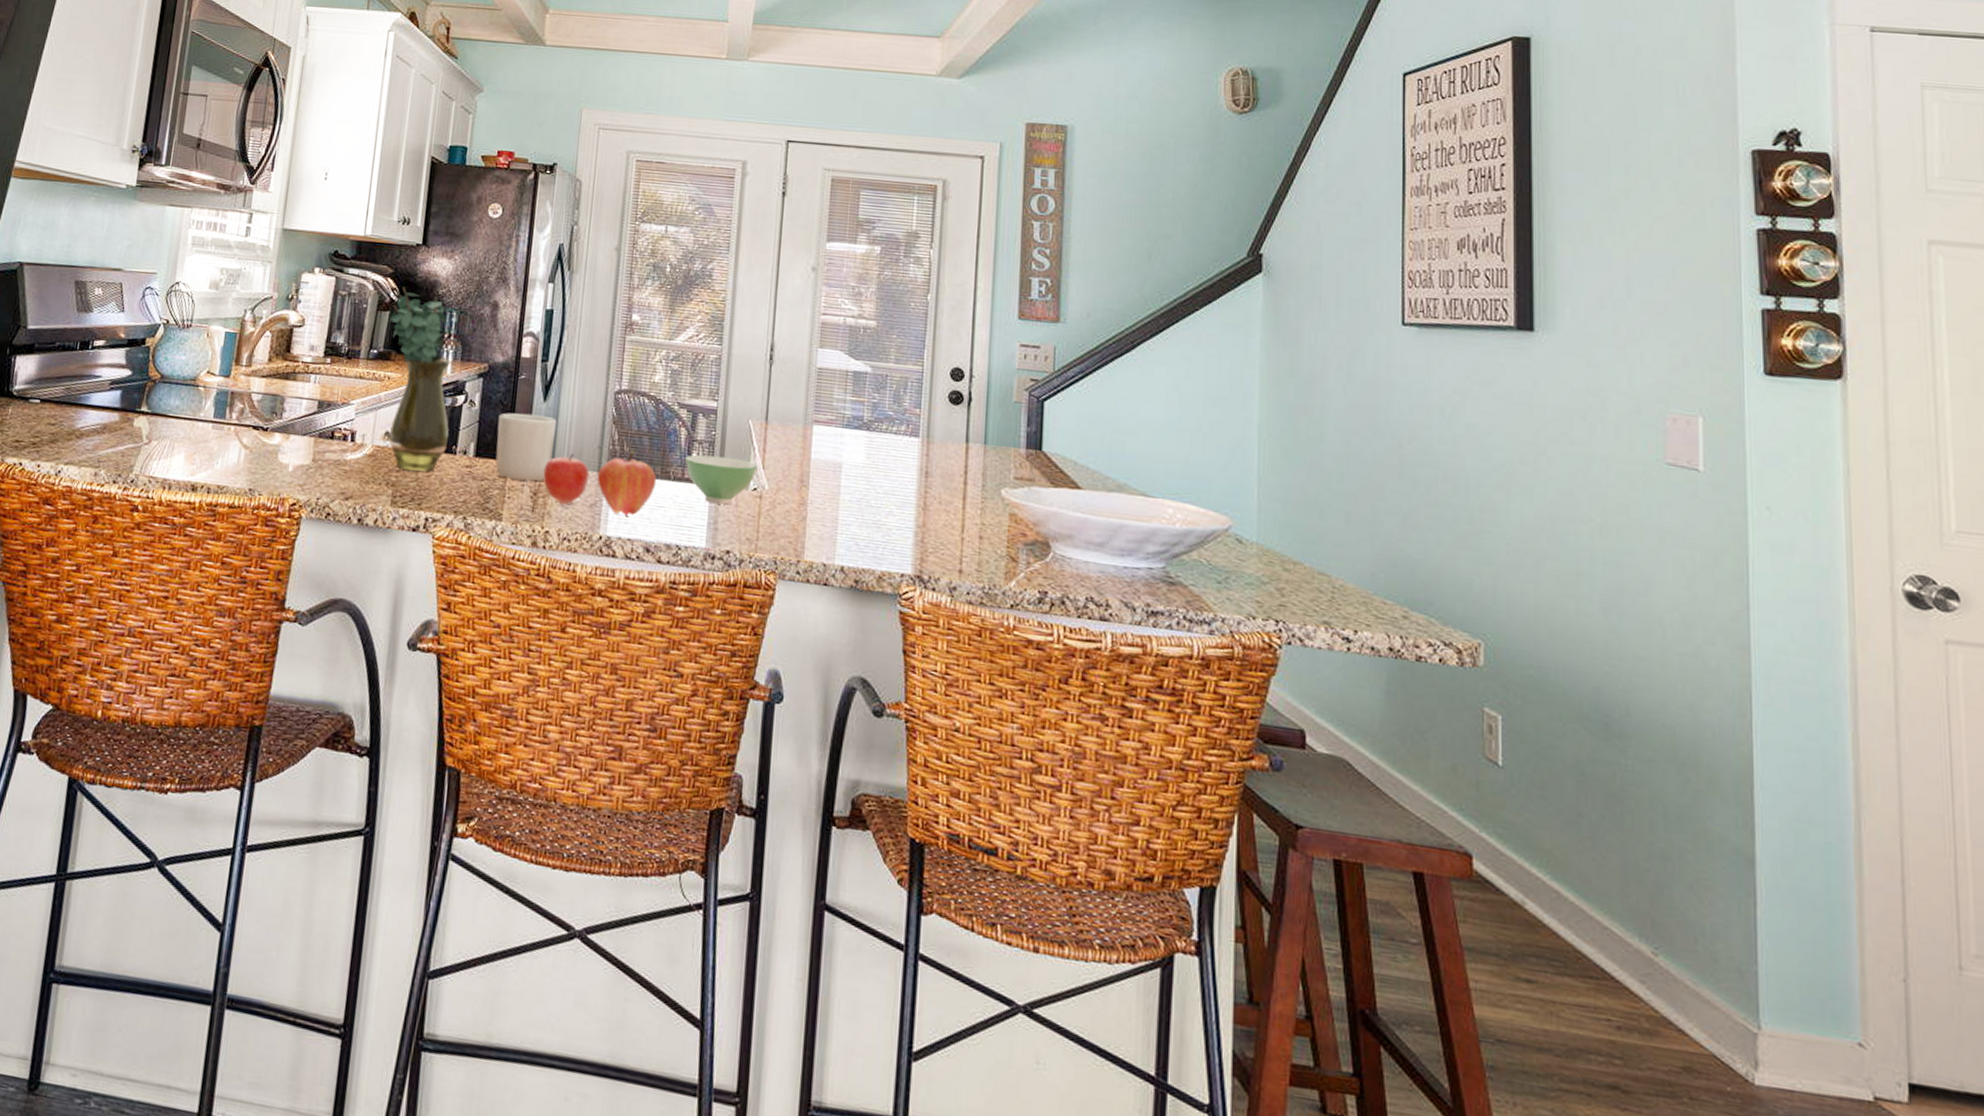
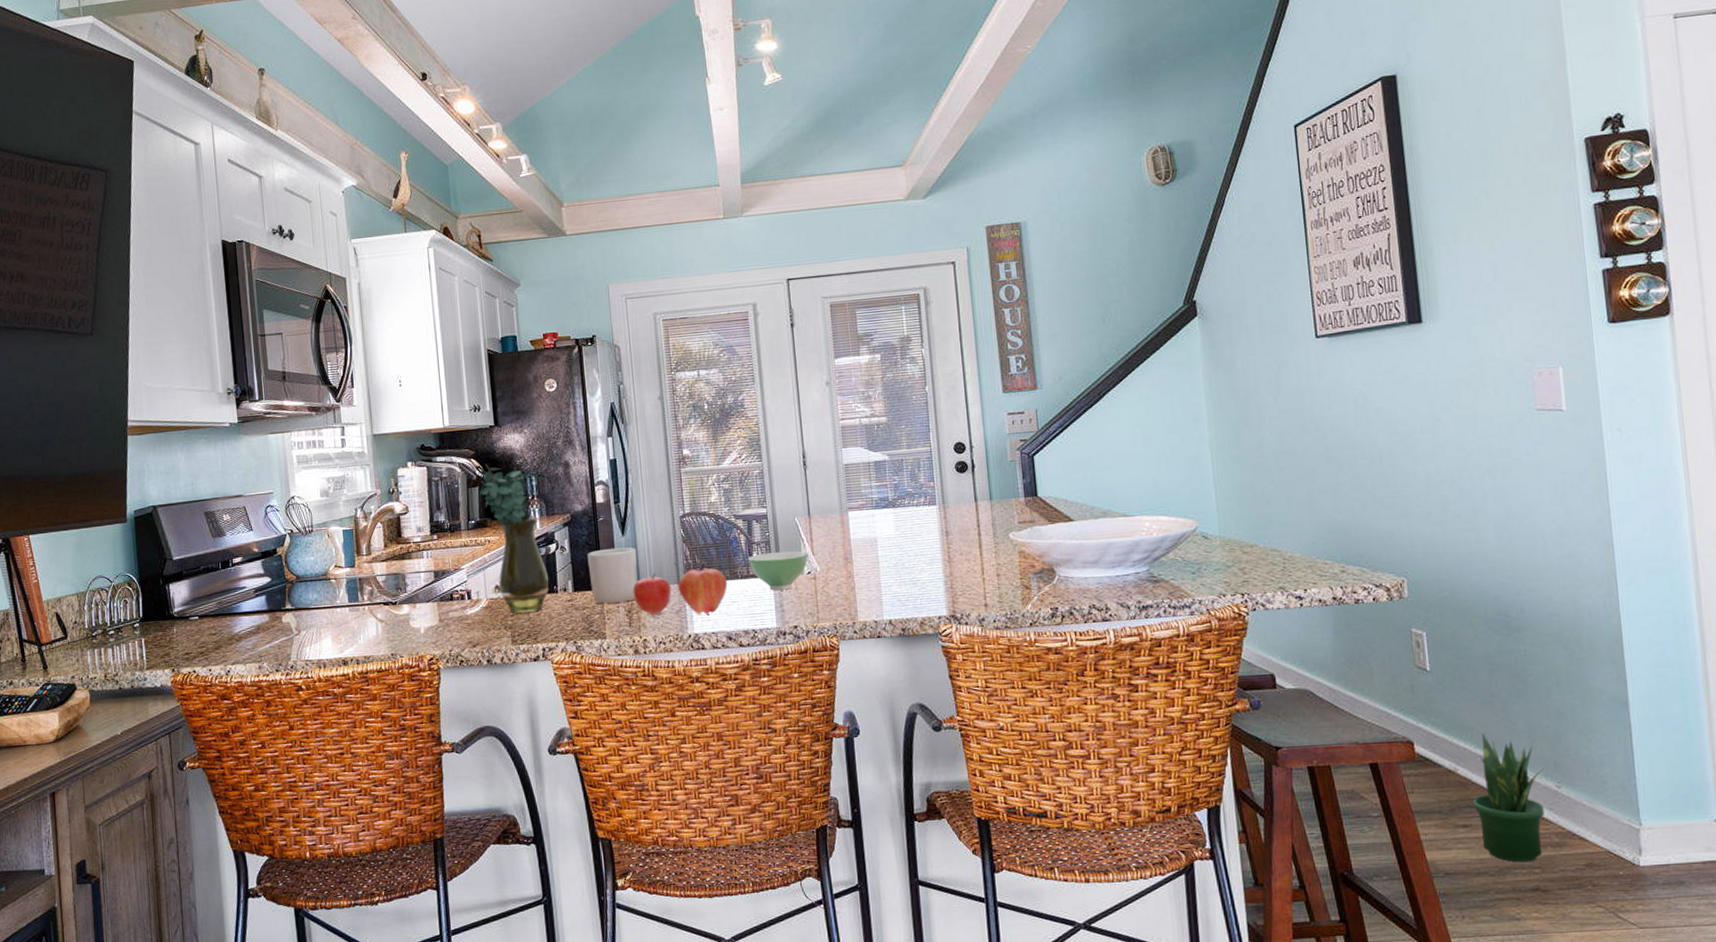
planter: none [1543,862,1638,1048] -> present [1473,733,1544,863]

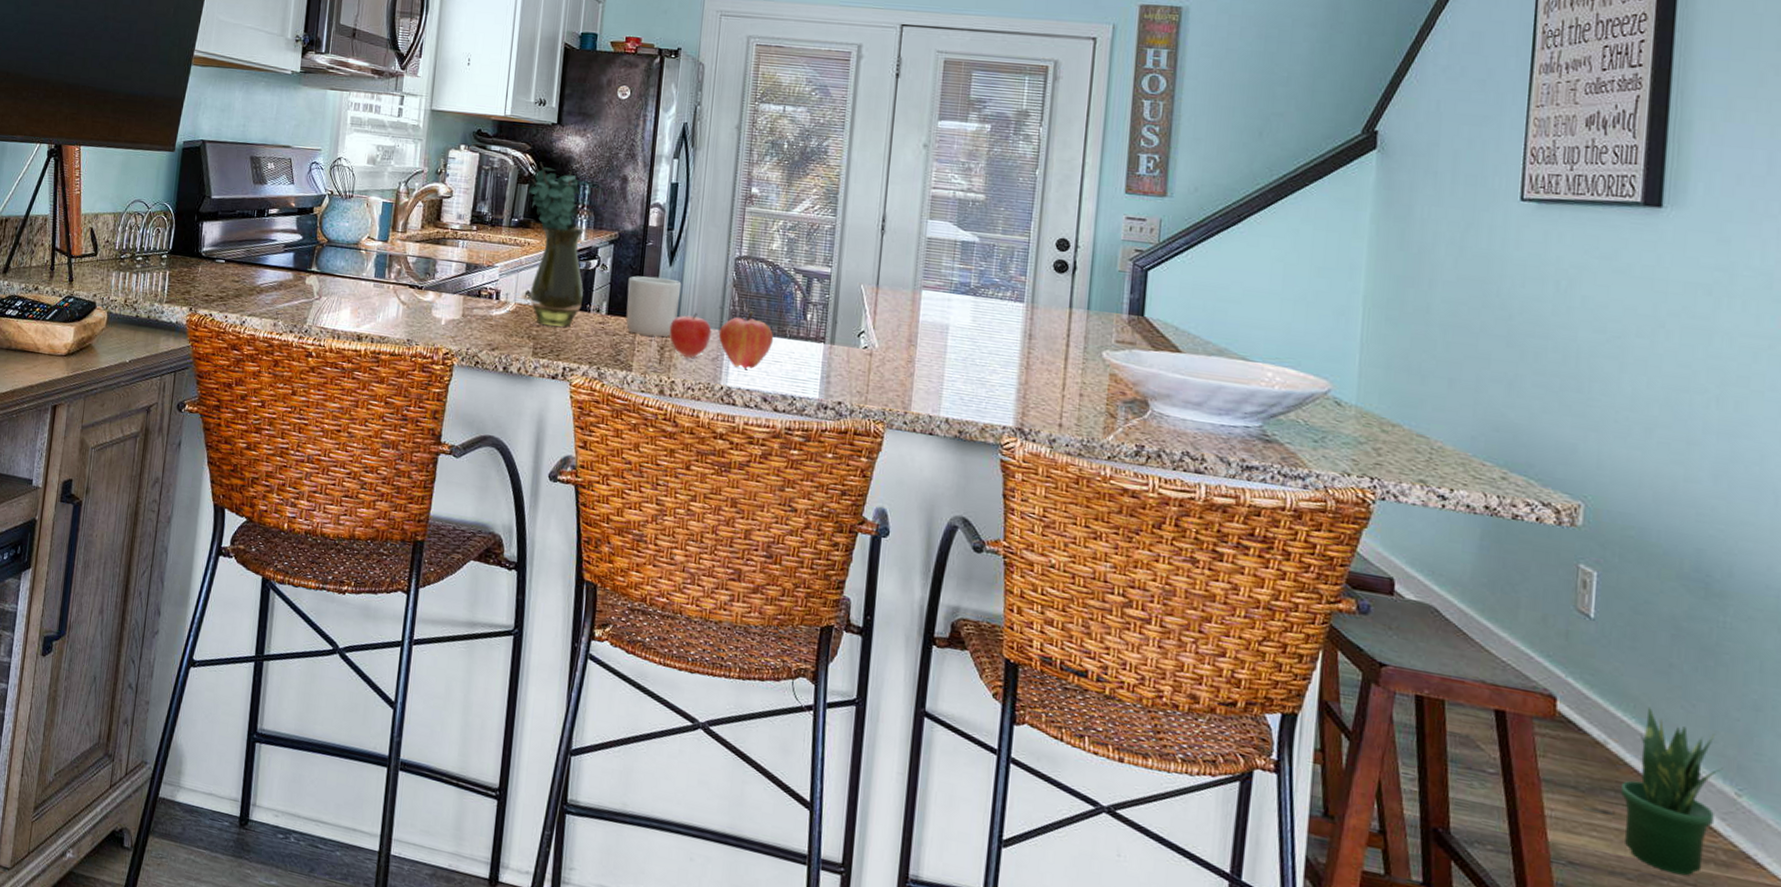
bowl: present [747,551,809,591] -> none [799,315,869,361]

